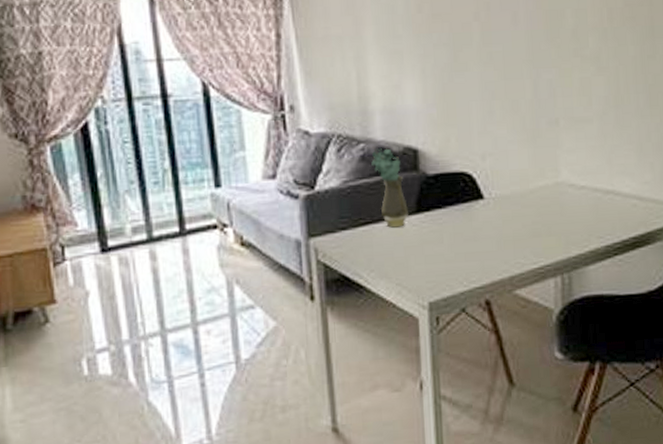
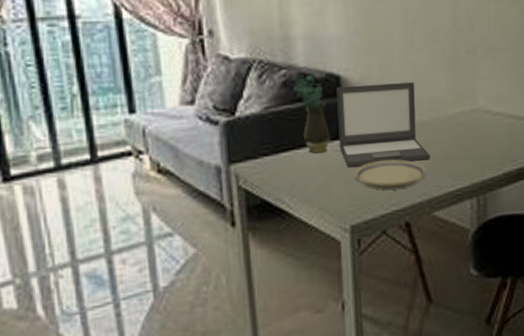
laptop: none [414,154,511,242] -> present [336,81,430,167]
plate: none [433,235,507,266] -> present [354,160,426,190]

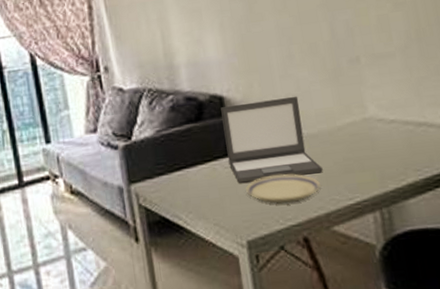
vase: present [293,73,330,153] -> none [181,97,220,171]

